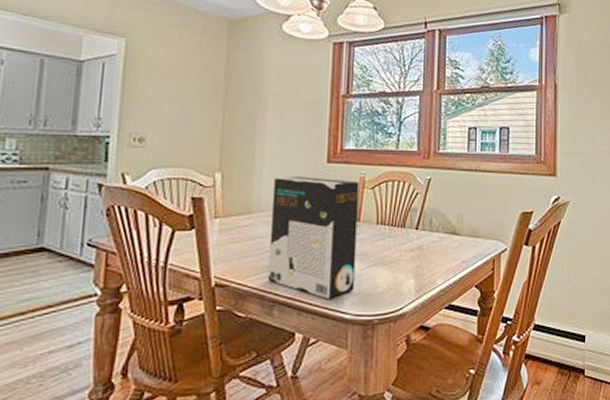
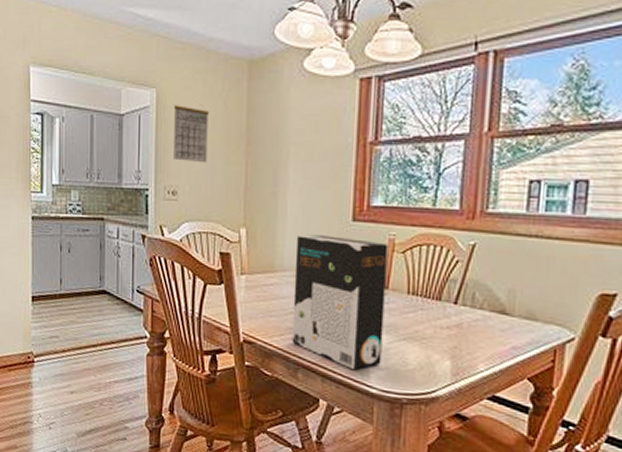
calendar: none [142,55,186,111] -> present [173,105,210,163]

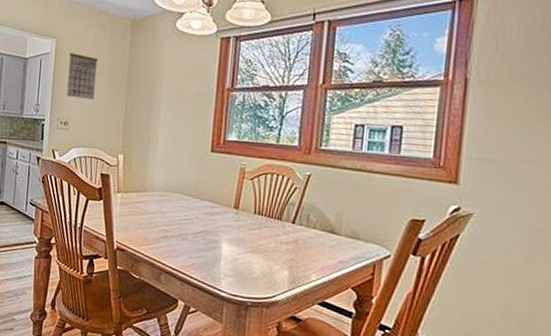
cereal box: present [292,234,388,369] -> none [157,161,239,276]

